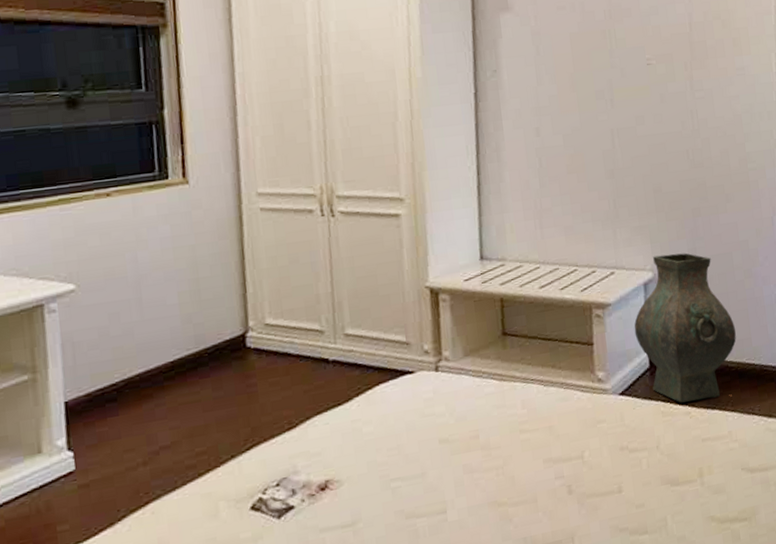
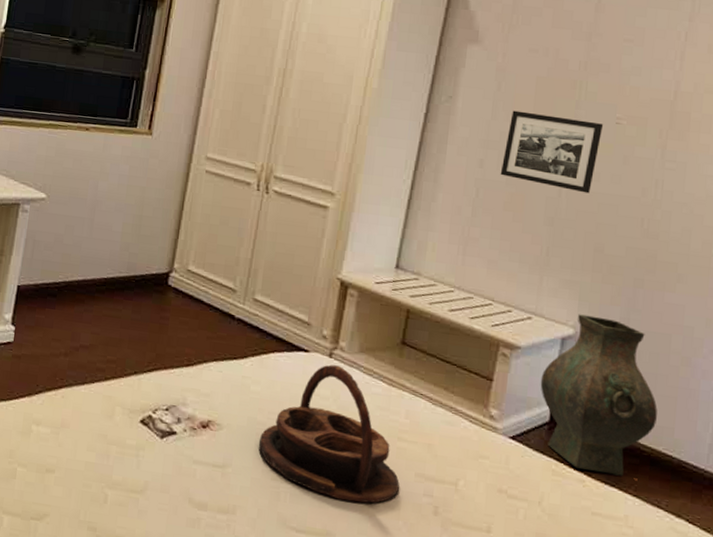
serving tray: none [384,377,532,515] -> present [258,364,400,504]
picture frame: none [555,67,639,140] -> present [500,110,604,194]

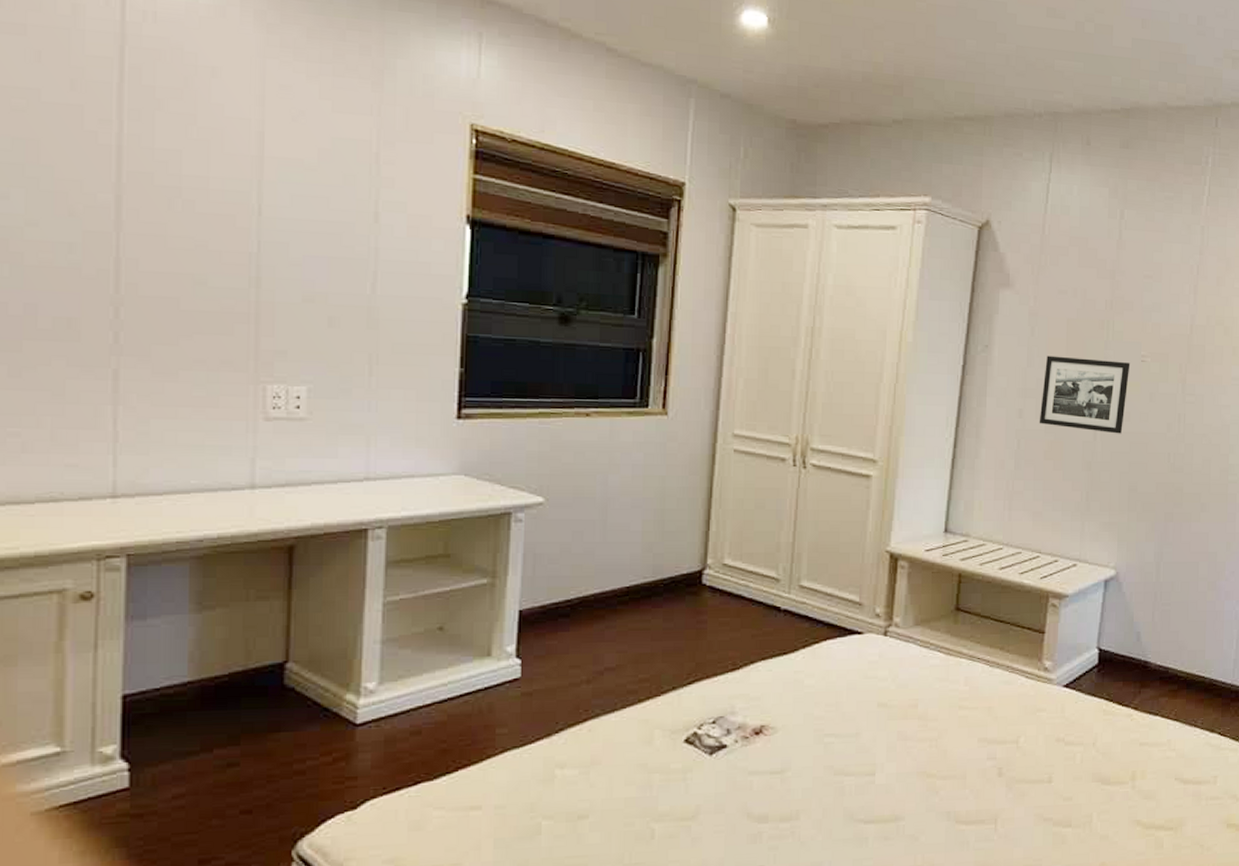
serving tray: present [258,364,400,504] -> none [817,643,963,781]
vase: present [540,314,658,476] -> none [1088,554,1190,704]

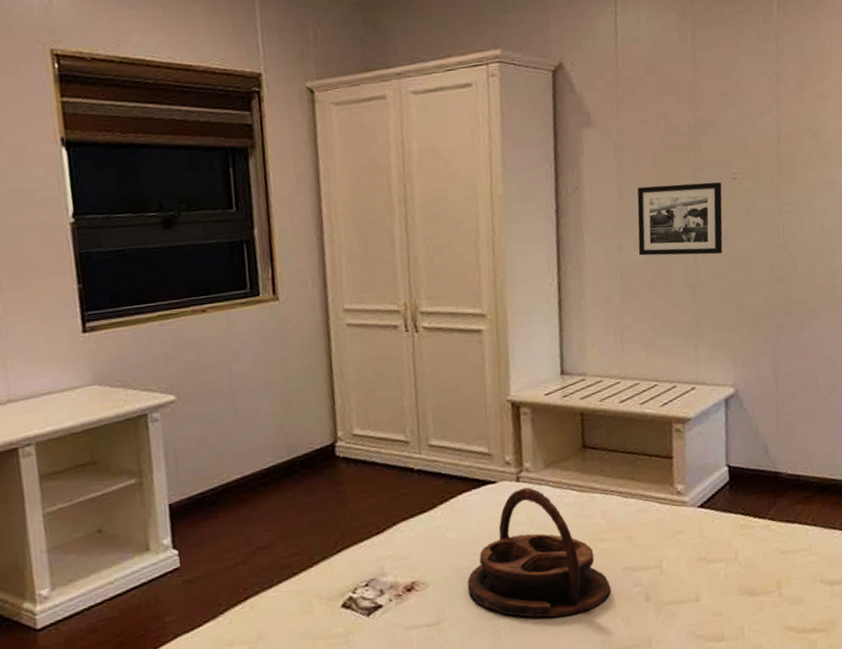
serving tray: none [817,643,963,781] -> present [467,487,610,618]

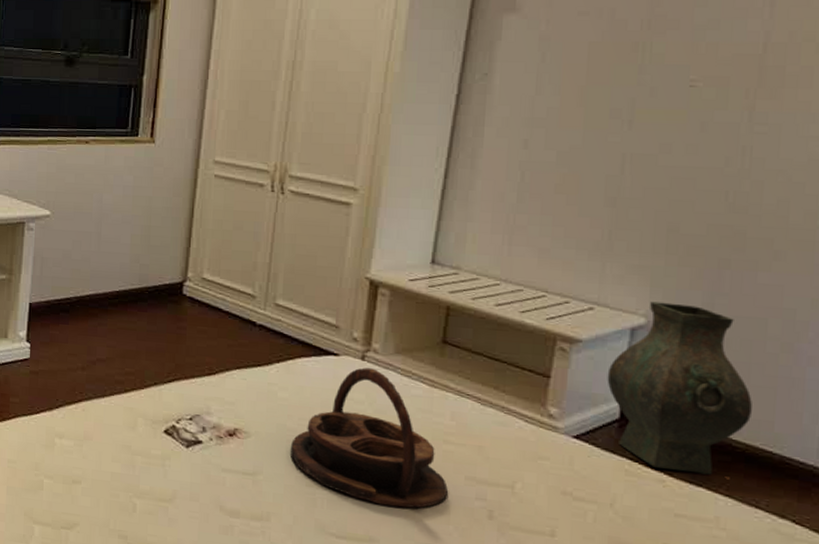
picture frame: present [637,182,723,256] -> none [549,82,674,168]
vase: none [714,368,819,516] -> present [607,301,752,475]

